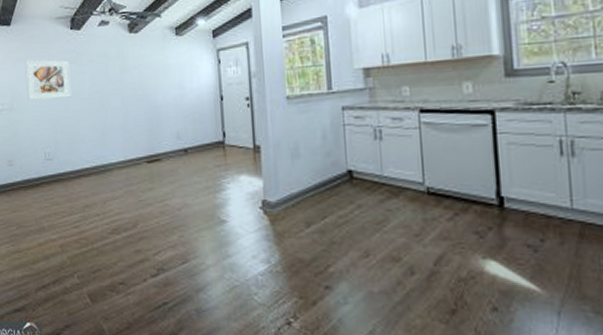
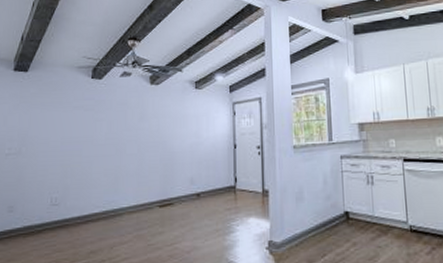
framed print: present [25,59,72,100] -> none [39,105,88,145]

